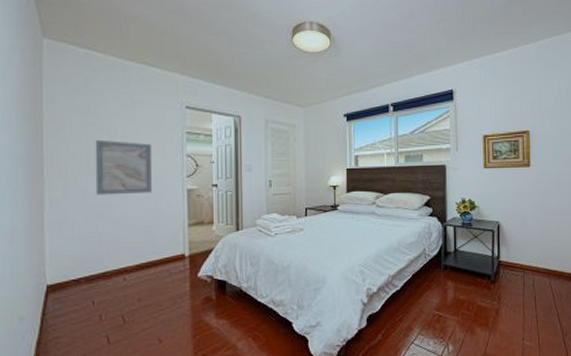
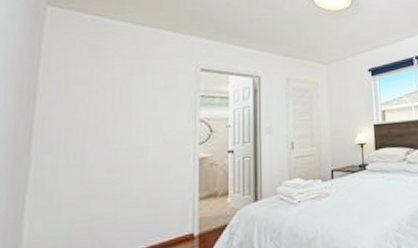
wall art: present [95,139,152,196] -> none [91,109,160,172]

